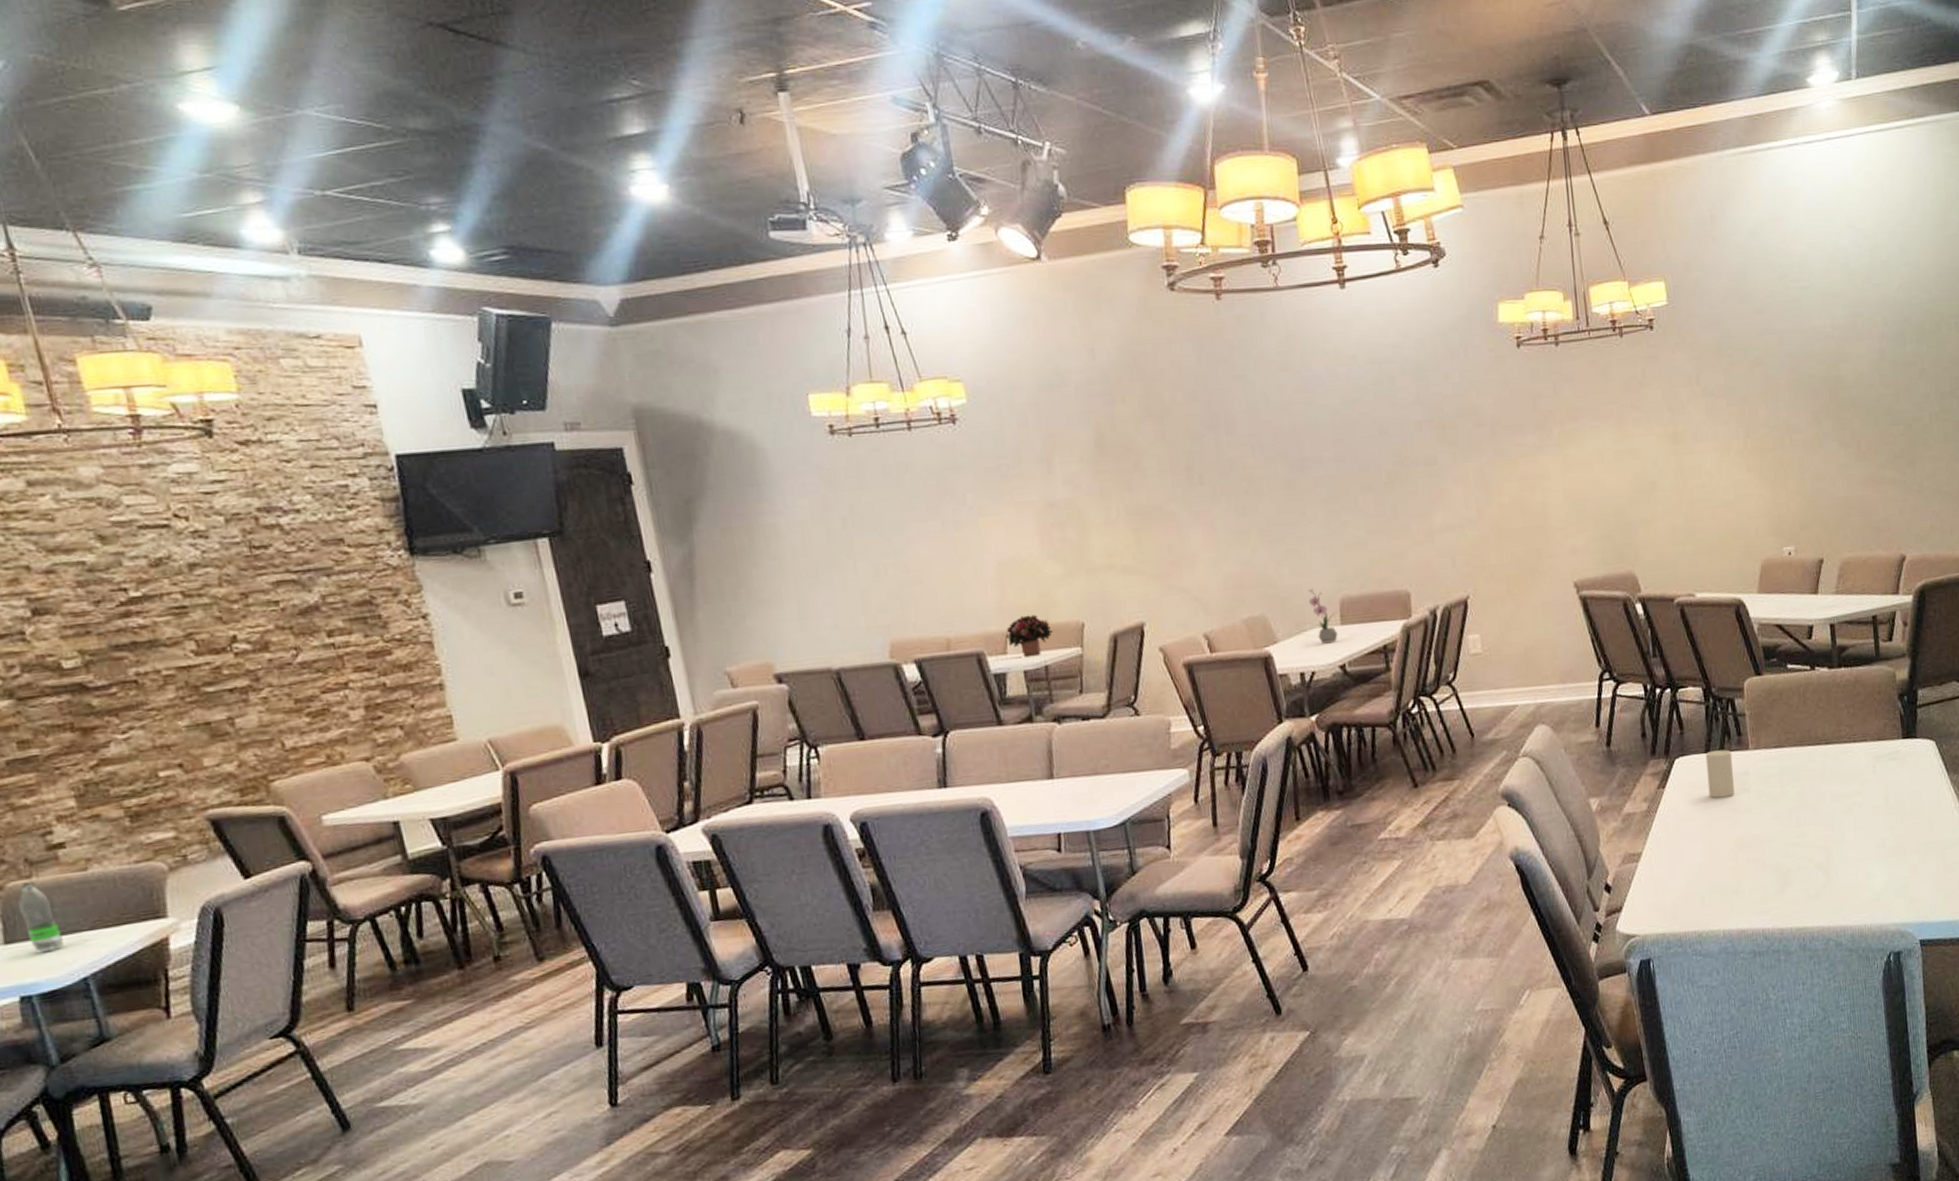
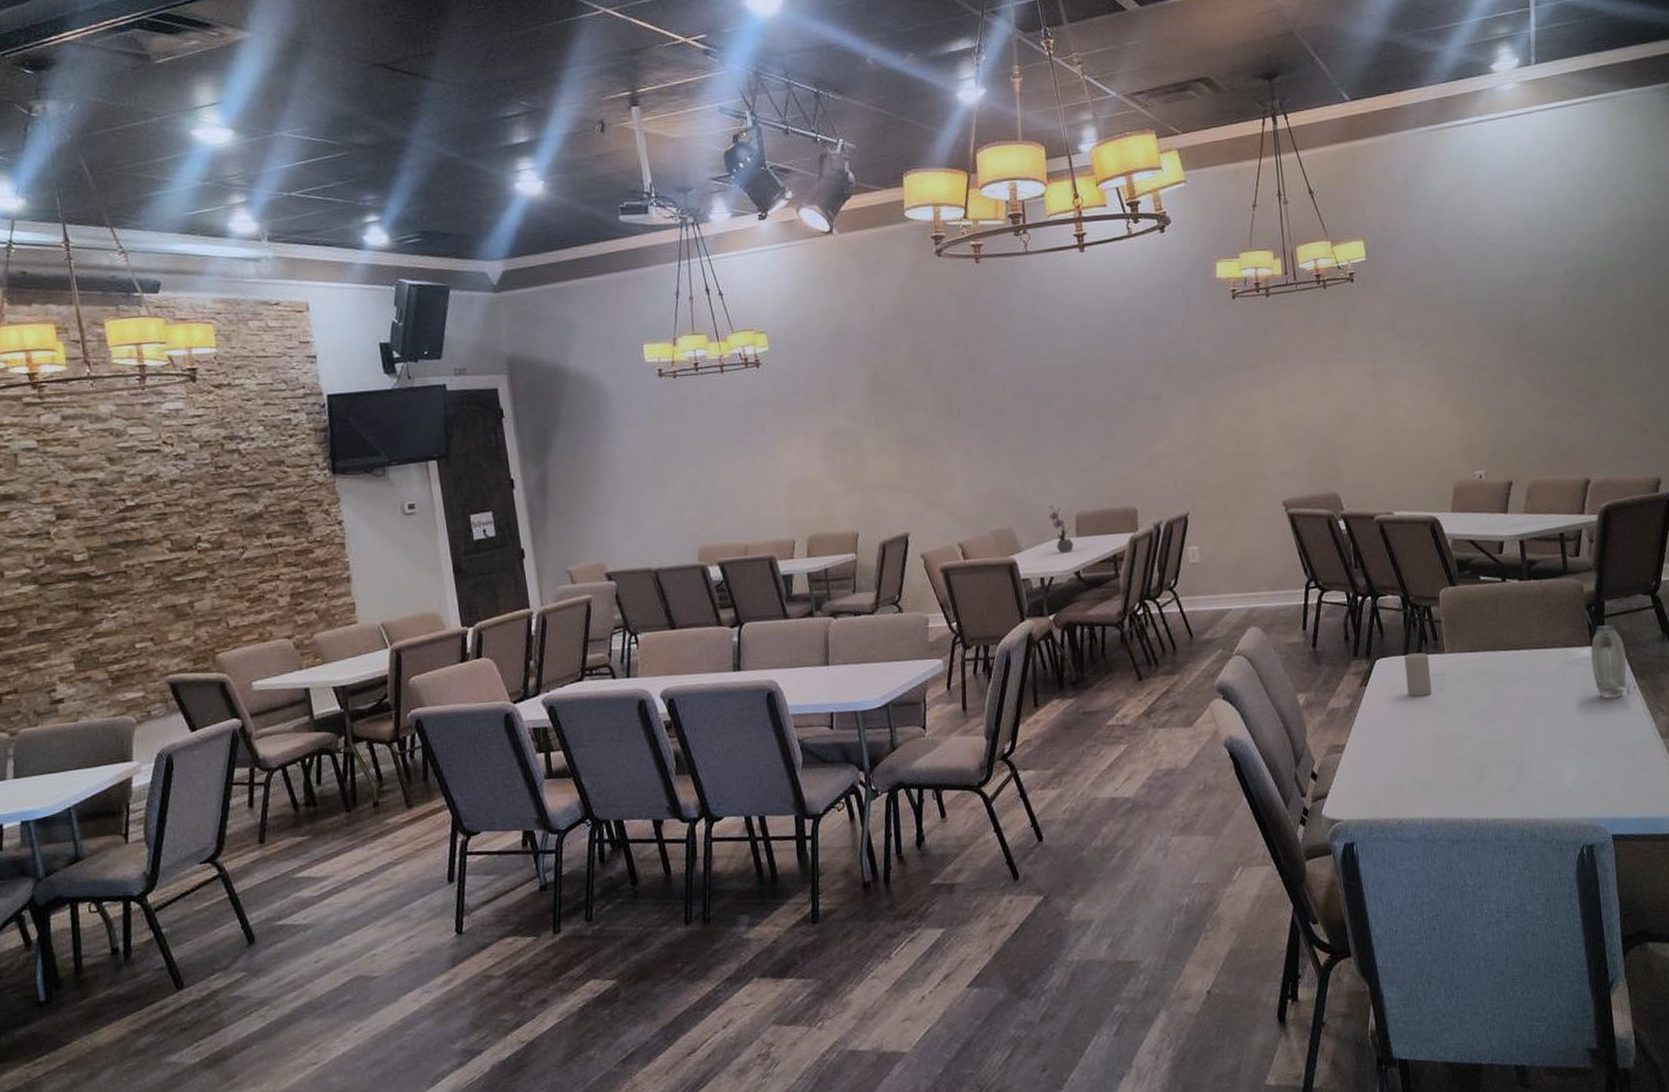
bottle: present [18,881,64,954] -> none [26,729,56,787]
bouquet: present [1005,614,1053,658] -> none [793,525,832,562]
vase: none [1902,715,1939,795] -> present [1591,624,1627,699]

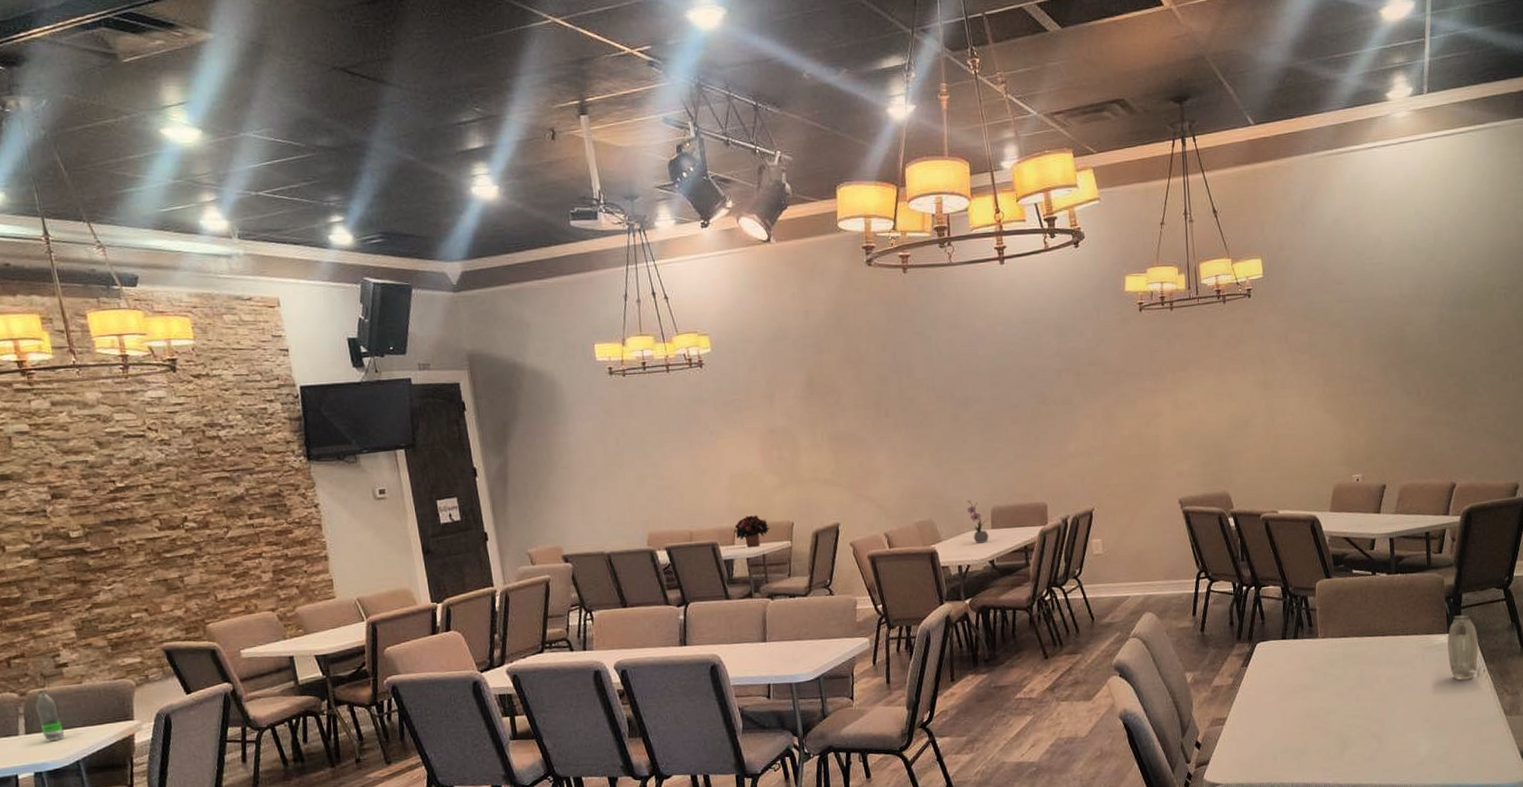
bottle: none [26,729,56,787] -> present [35,690,64,742]
bouquet: none [793,525,832,562] -> present [733,515,770,548]
cup: present [1404,652,1432,697] -> none [1282,637,1305,676]

